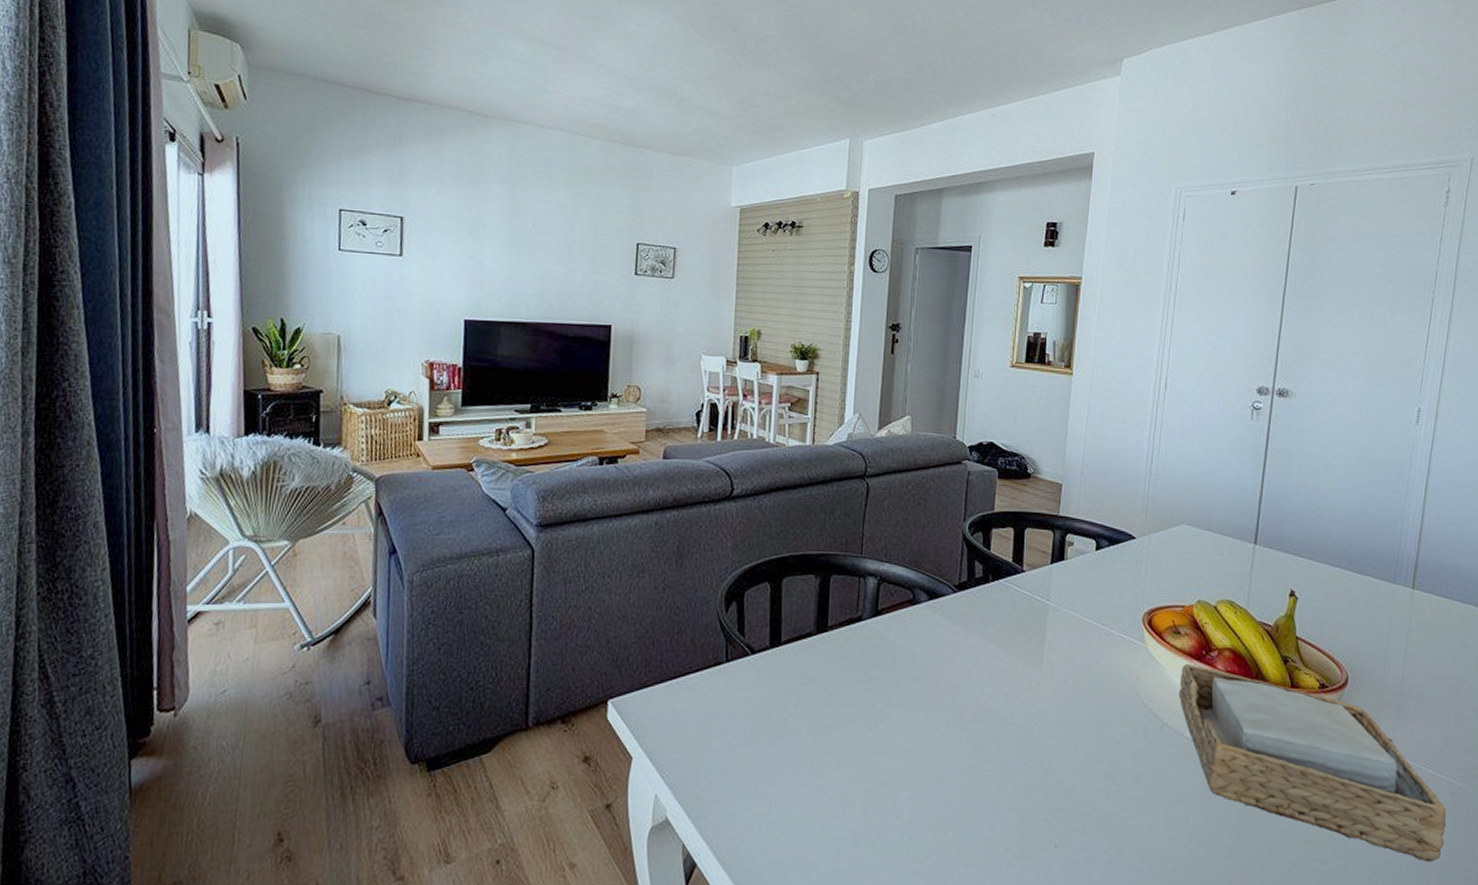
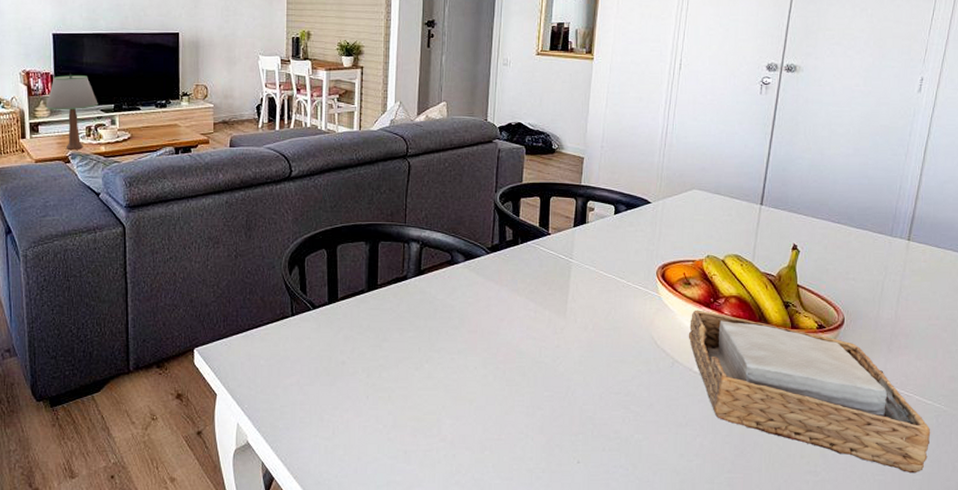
table lamp: none [449,365,513,456] -> present [45,73,99,150]

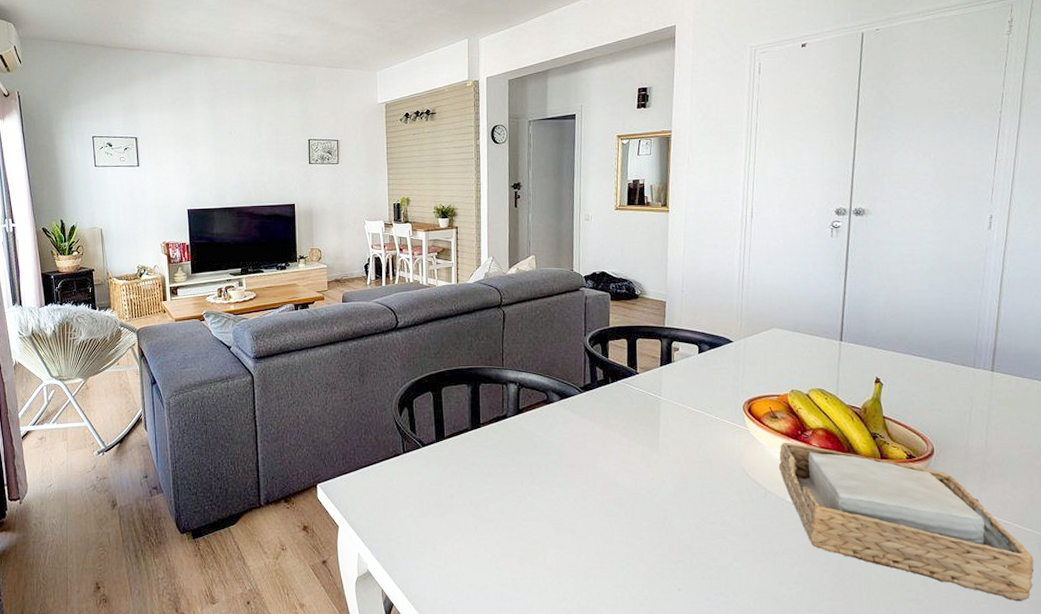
table lamp: present [45,73,99,150] -> none [183,242,228,309]

